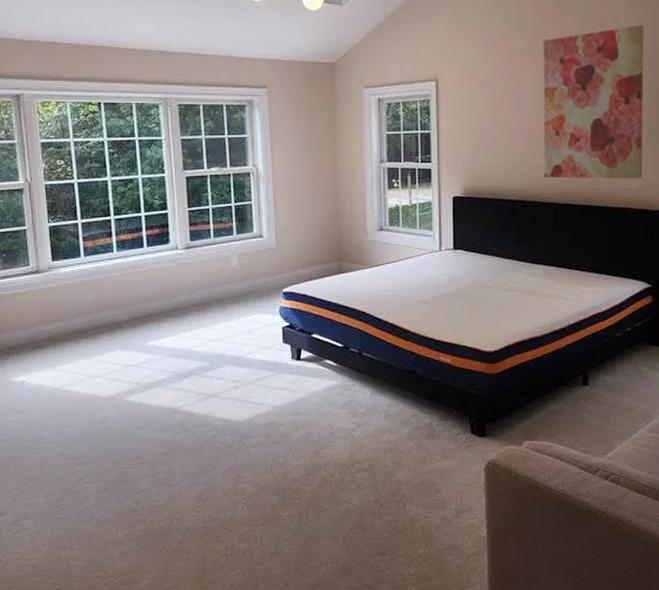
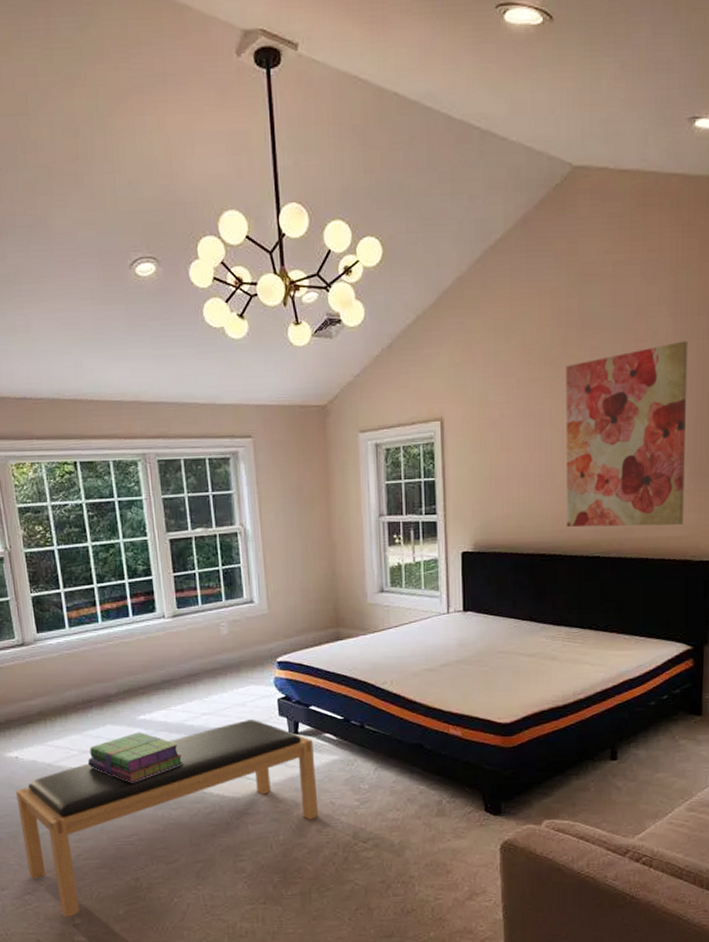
bench: none [21,346,318,543] -> present [16,720,319,918]
stack of books: none [96,357,190,407] -> present [88,732,184,783]

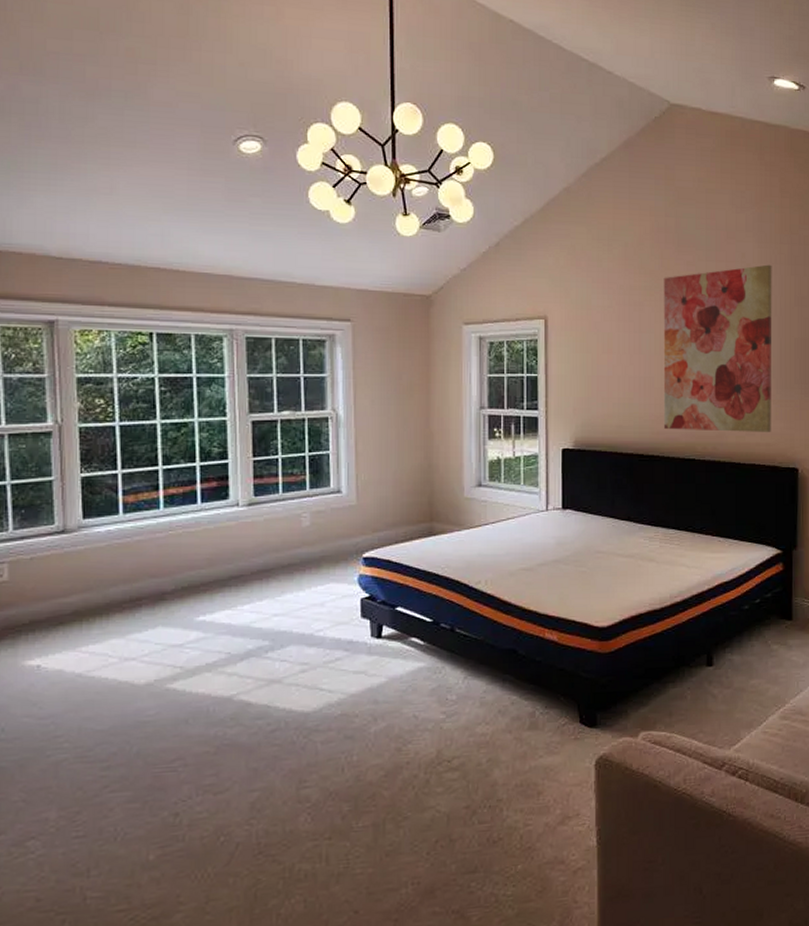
bench: present [16,720,319,918] -> none [32,622,400,868]
stack of books: present [88,732,184,783] -> none [130,635,246,696]

